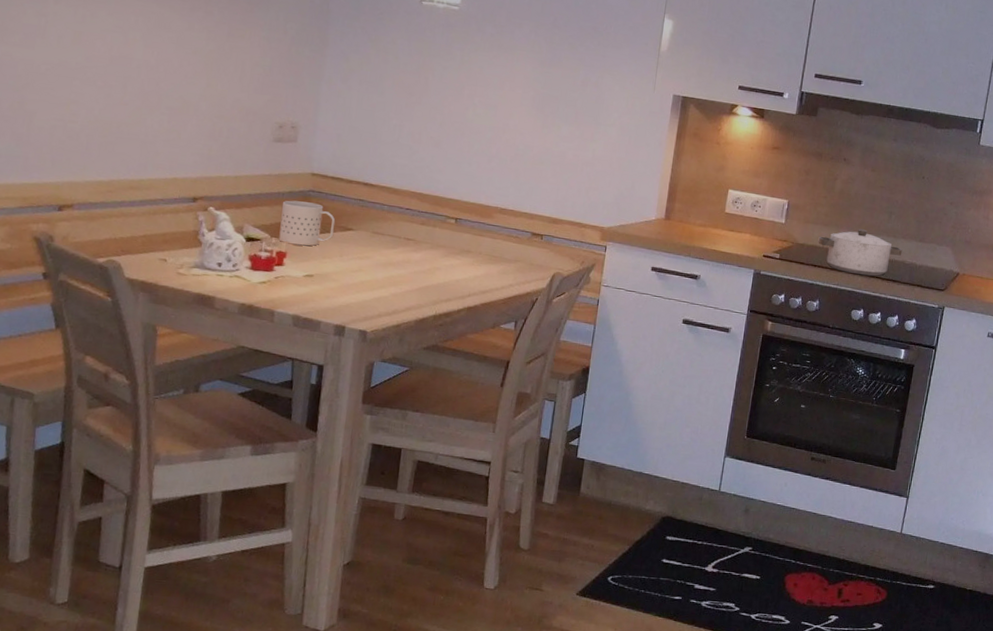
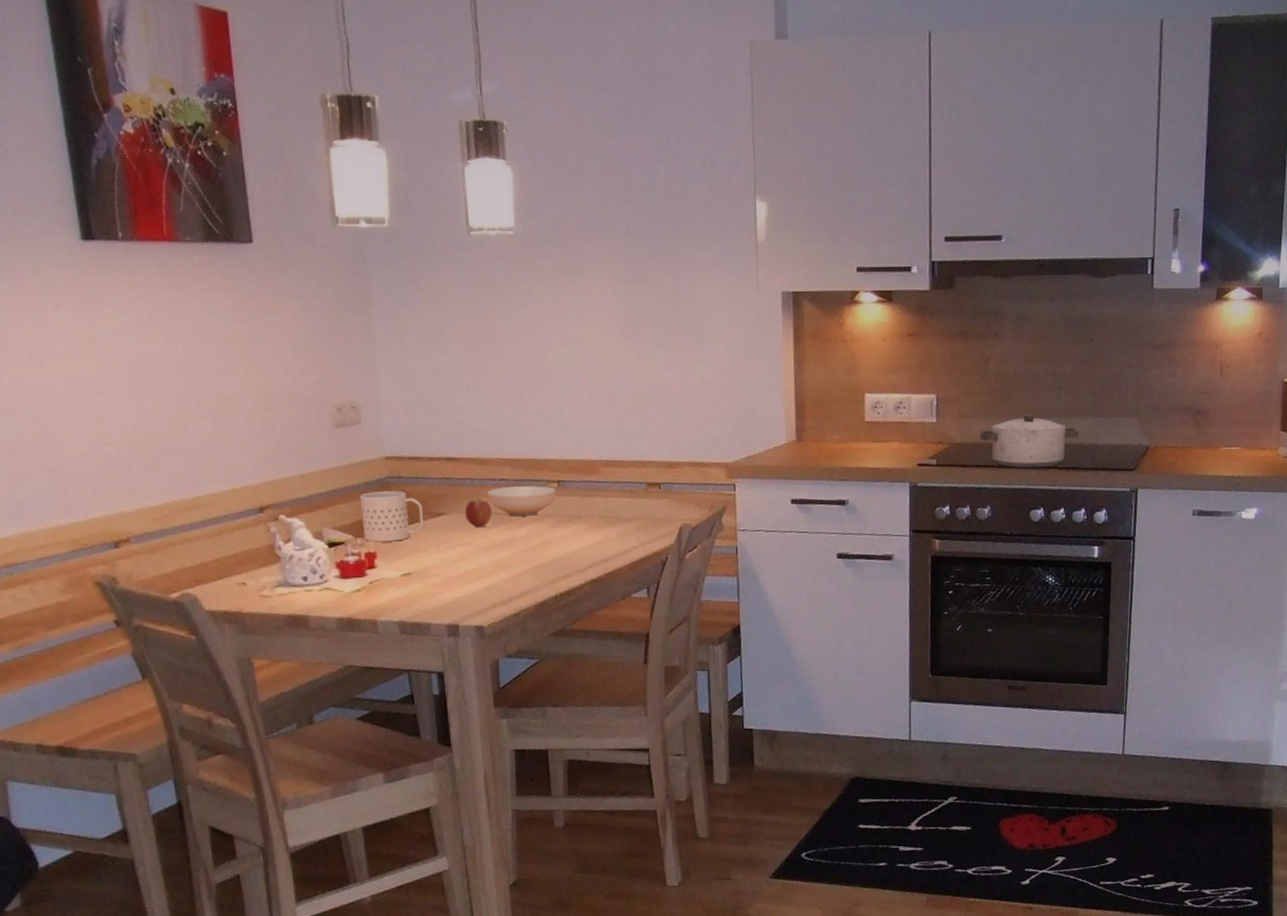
fruit: none [370,221,395,246] -> present [464,498,492,527]
bowl: none [392,215,453,244] -> present [486,485,557,517]

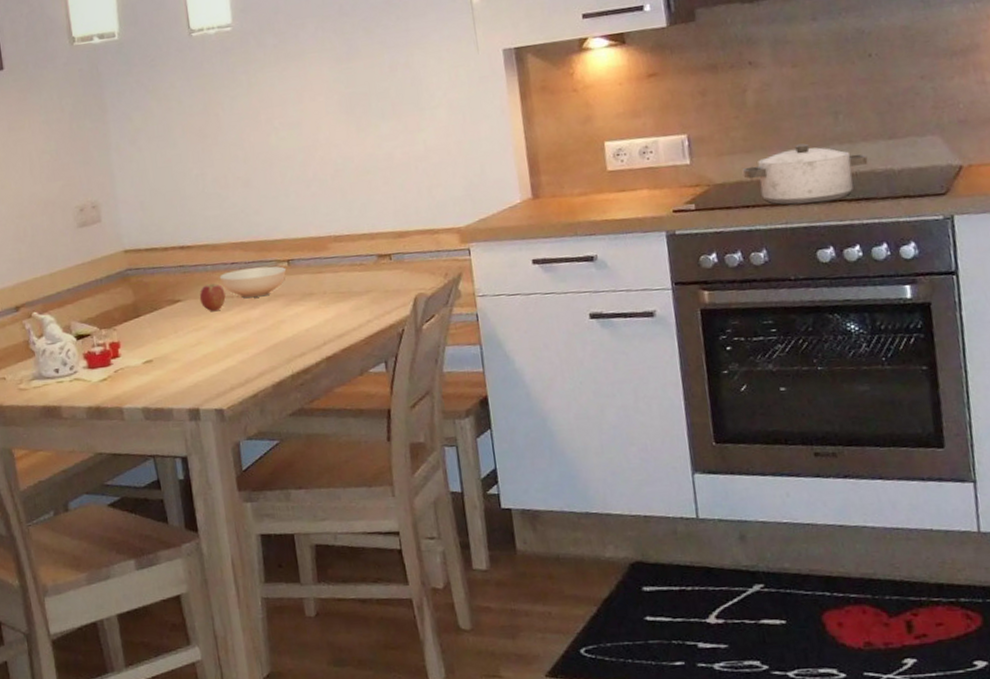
mug: present [359,490,425,543] -> none [102,281,163,333]

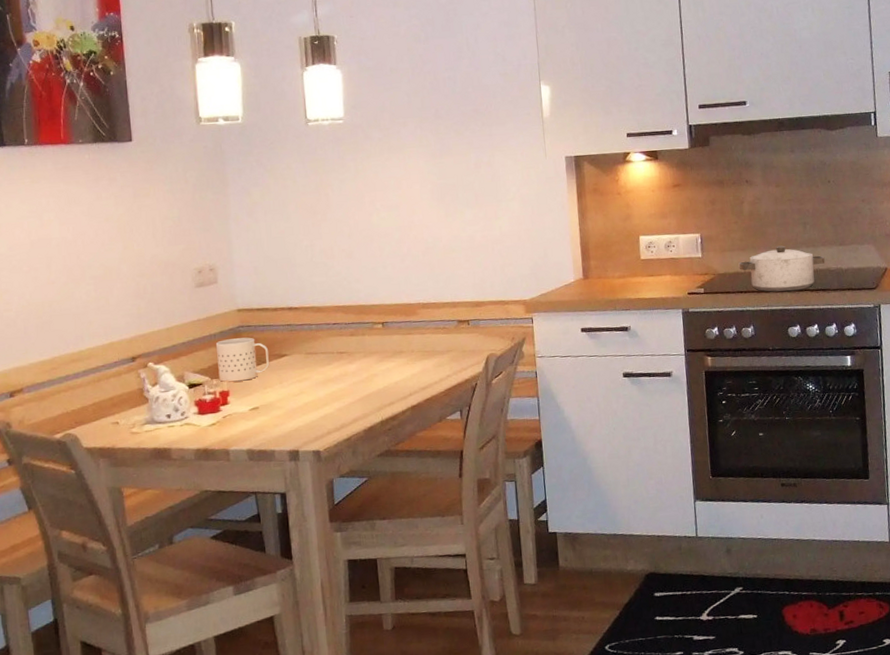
mug: none [102,281,163,333] -> present [215,337,270,383]
fruit: present [199,283,226,311] -> none [303,340,327,365]
bowl: present [219,266,287,299] -> none [322,327,381,355]

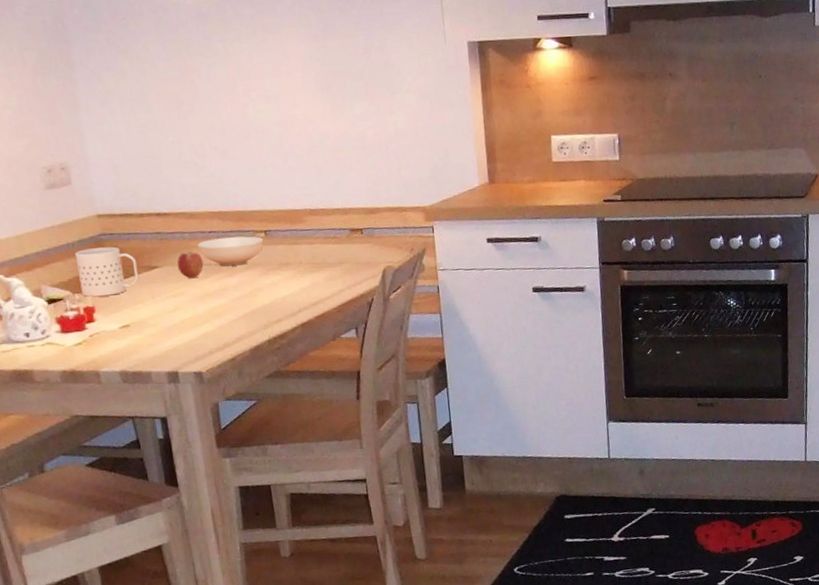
fruit: none [303,340,327,365] -> present [177,250,204,278]
bowl: none [322,327,381,355] -> present [197,236,264,267]
cooking pot: present [738,245,825,292] -> none [659,148,753,200]

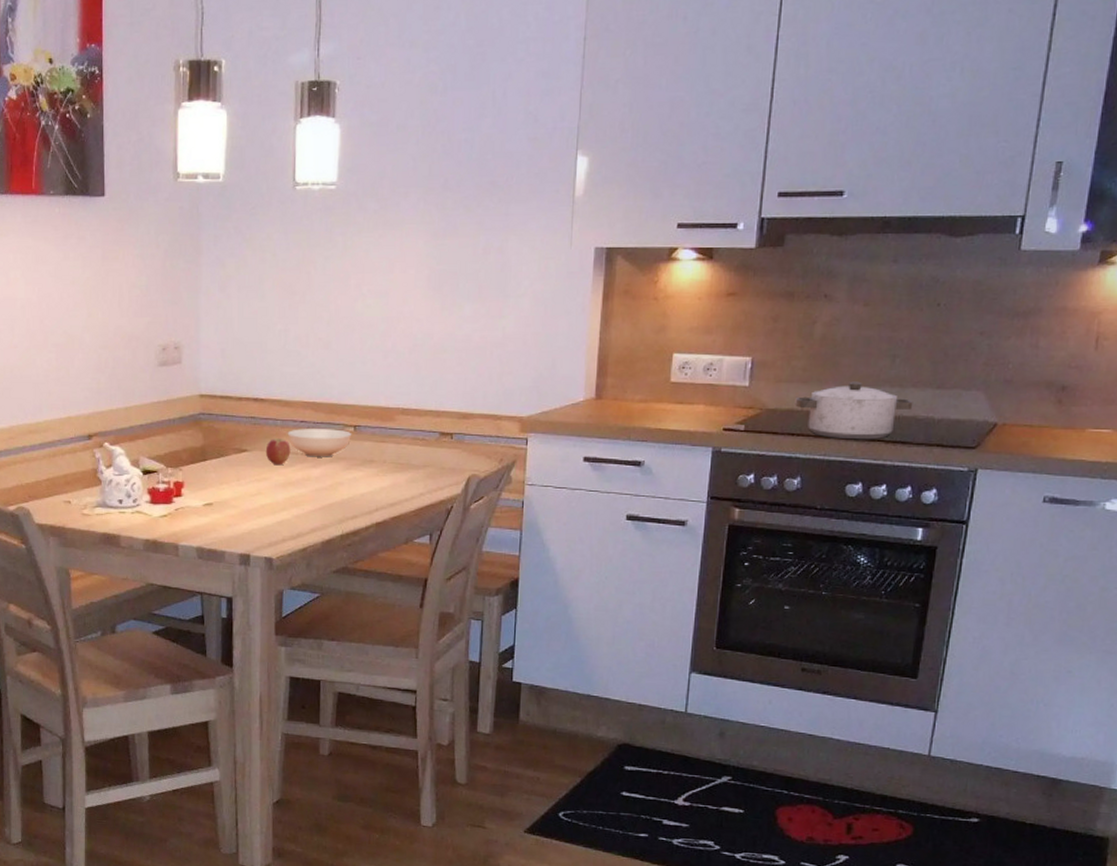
mug: present [74,247,140,298] -> none [173,426,229,473]
cooking pot: none [659,148,753,200] -> present [795,381,913,440]

